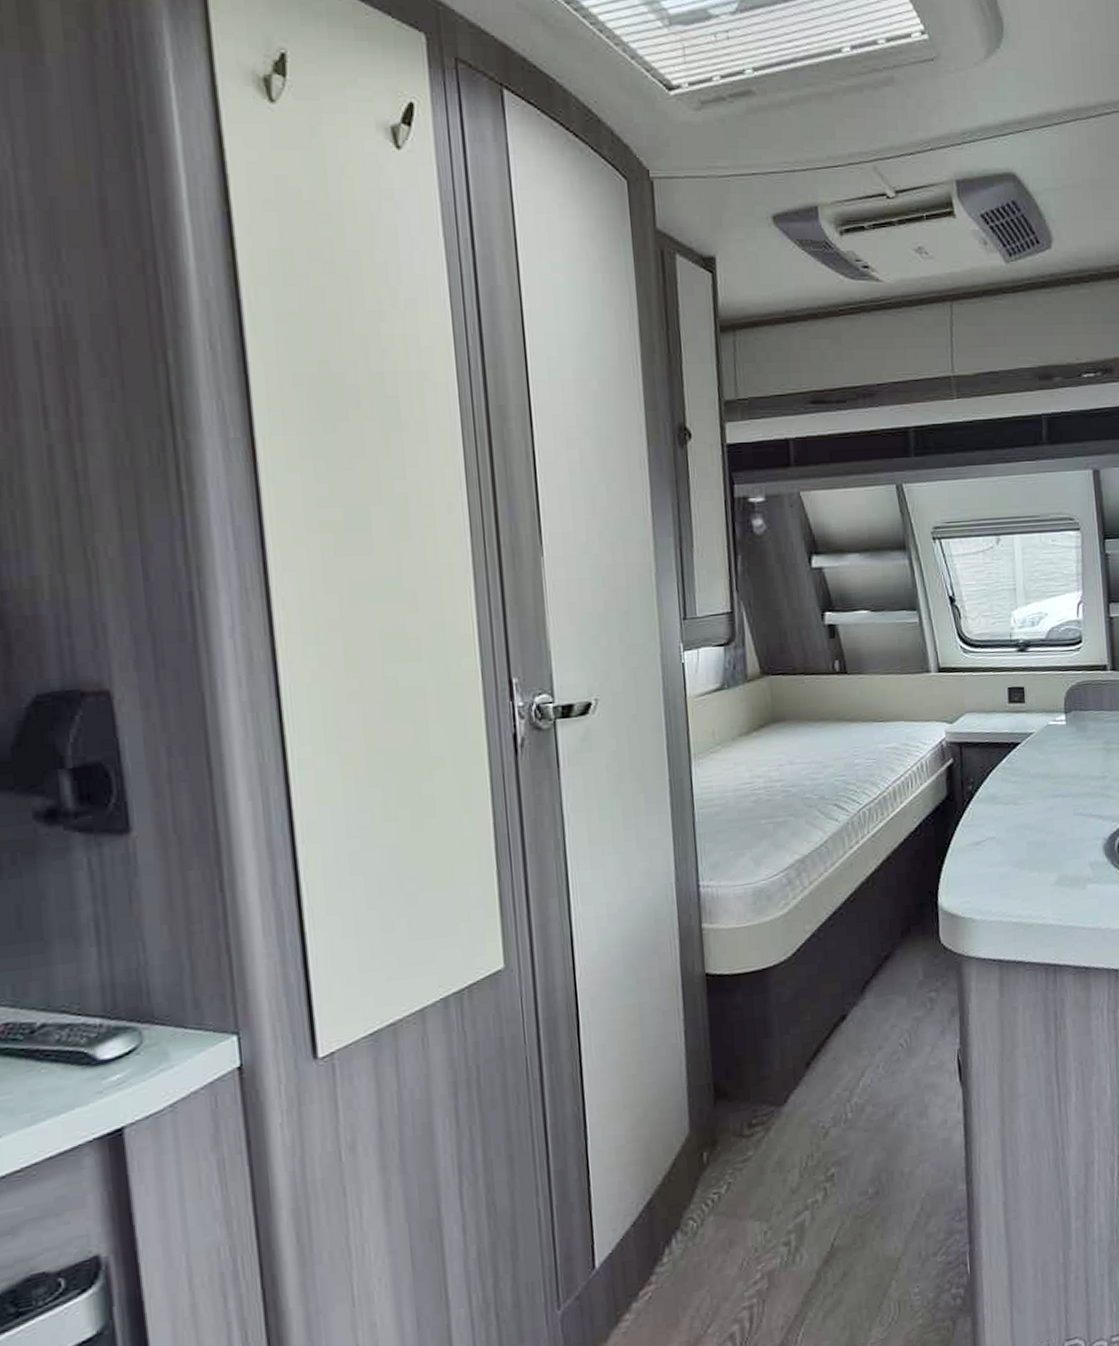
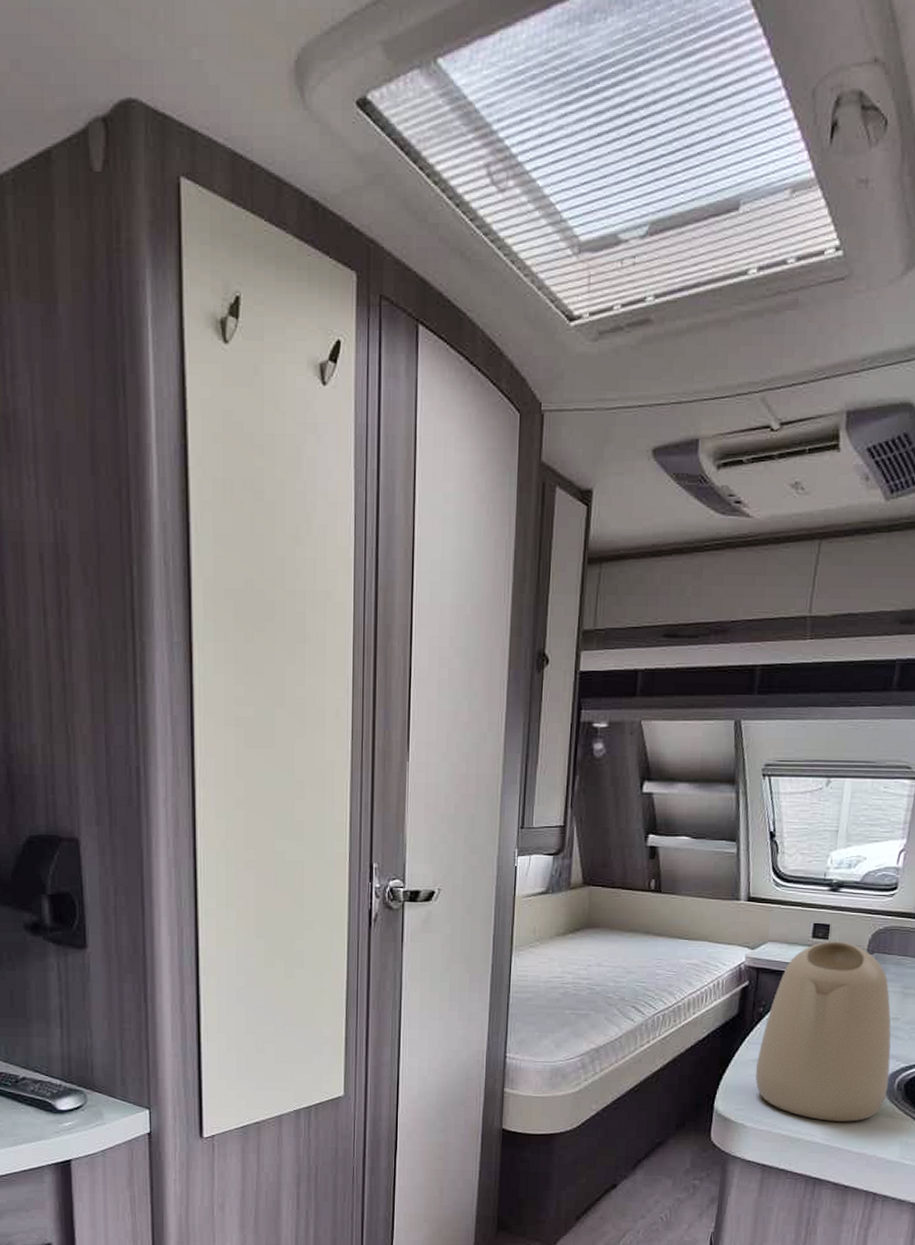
kettle: none [974,703,1109,899] -> present [755,941,891,1122]

